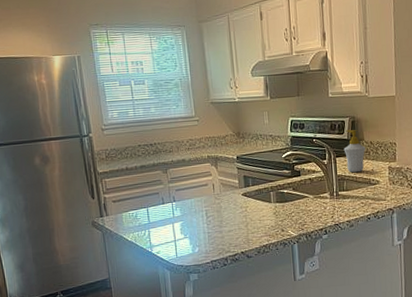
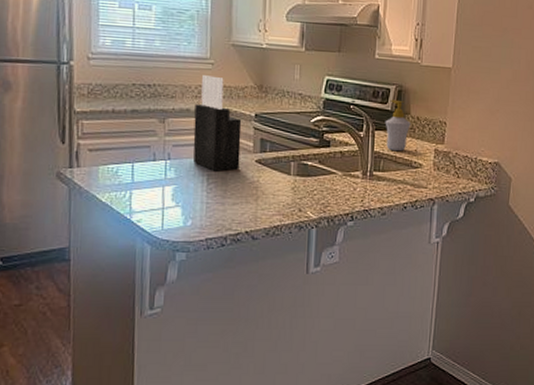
knife block: none [188,130,230,207] -> present [193,75,242,171]

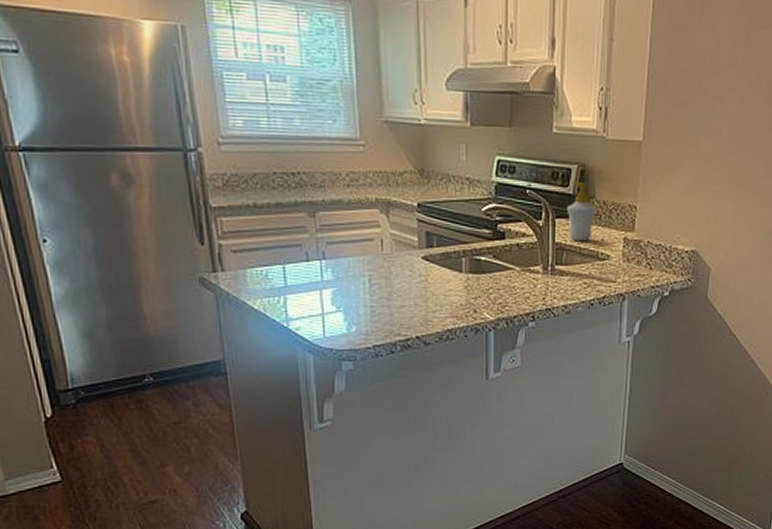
knife block: present [193,75,242,171] -> none [348,159,404,271]

